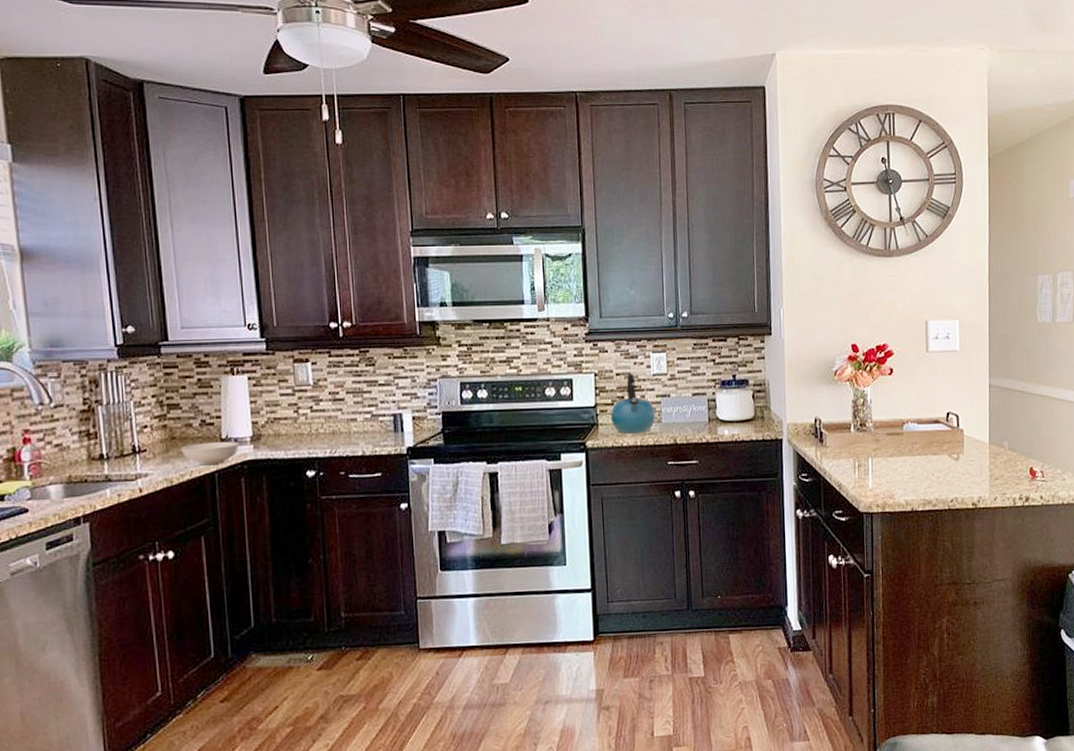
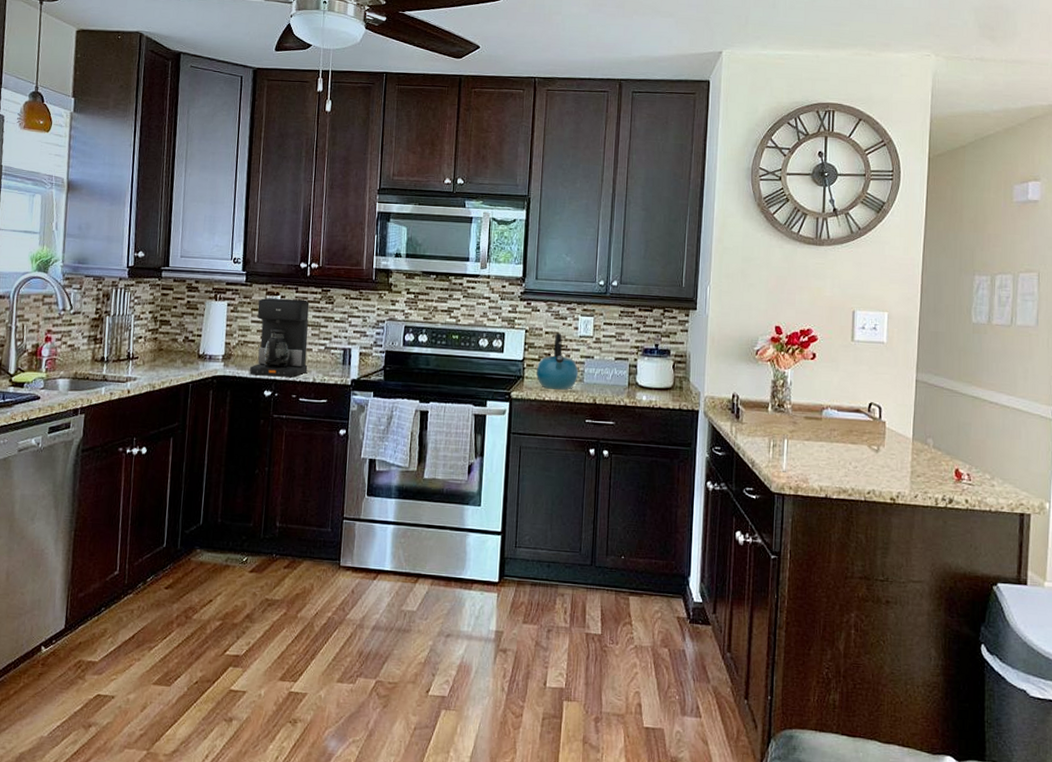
bowl: present [180,441,240,466] -> none [165,356,213,377]
coffee maker: none [285,364,355,456] -> present [250,297,310,379]

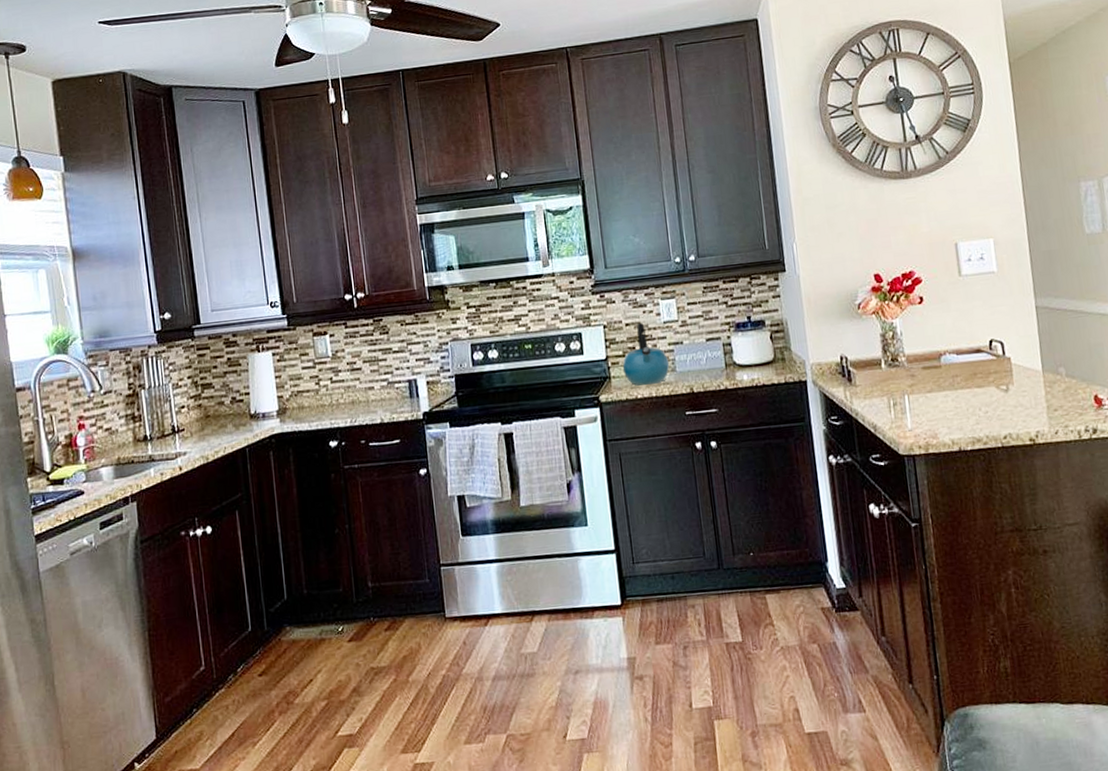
coffee maker: present [250,297,310,379] -> none [305,334,373,428]

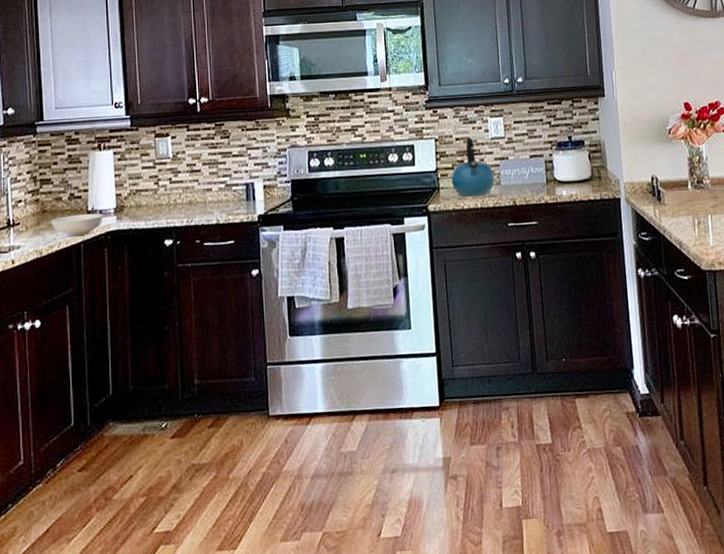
bowl: none [214,416,267,442] -> present [50,213,104,237]

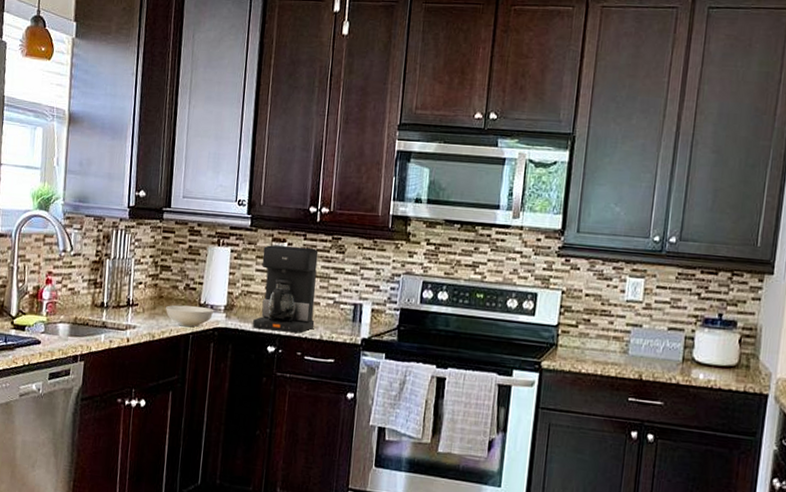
coffee maker: none [146,137,210,226] -> present [252,244,319,334]
kettle: present [451,138,495,197] -> none [572,296,623,362]

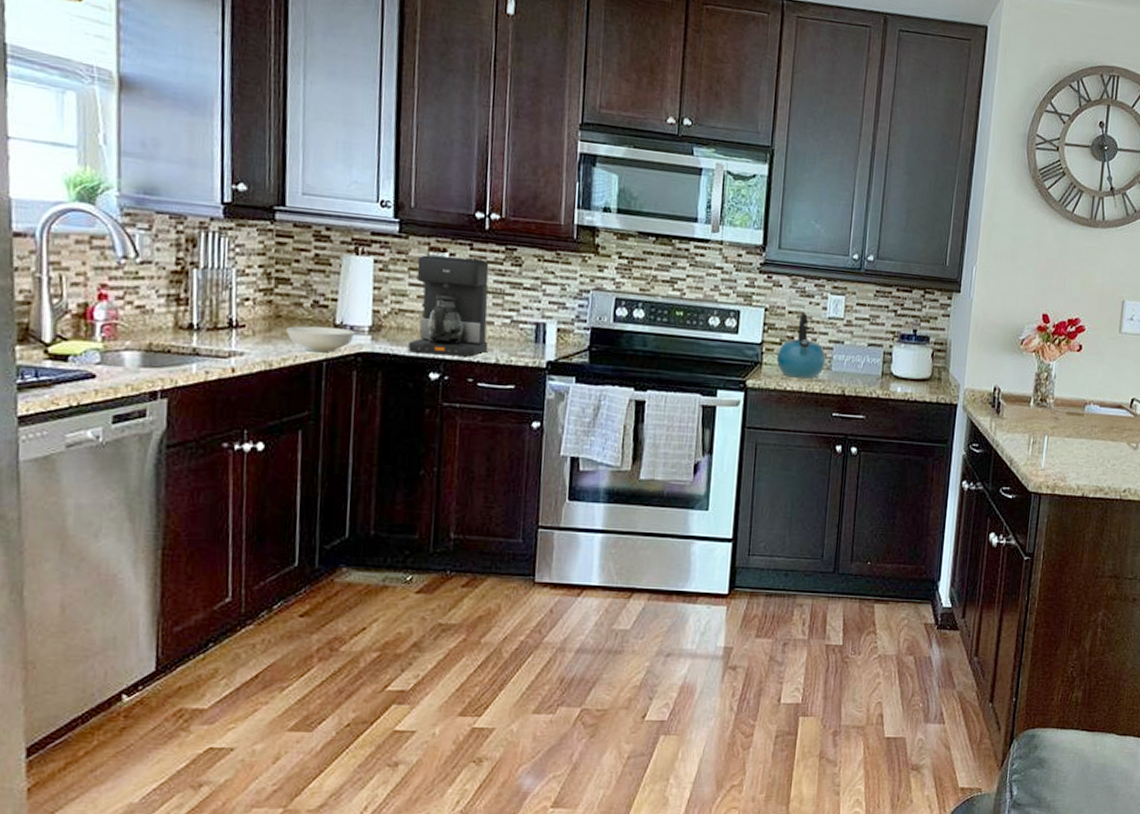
kettle: none [572,296,623,362] -> present [776,313,826,379]

